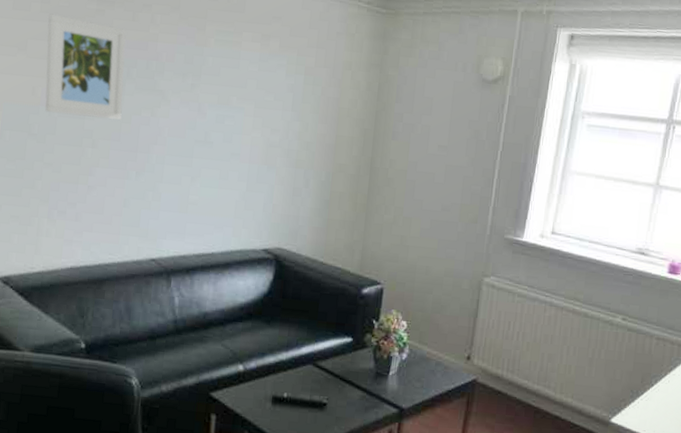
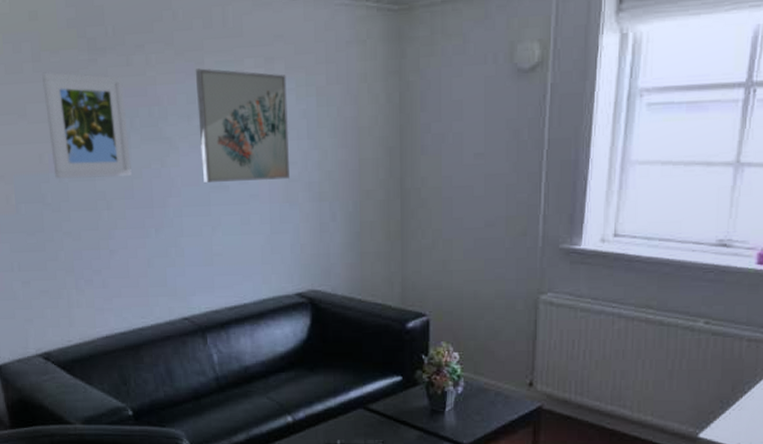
wall art: none [189,33,279,144] -> present [195,68,289,182]

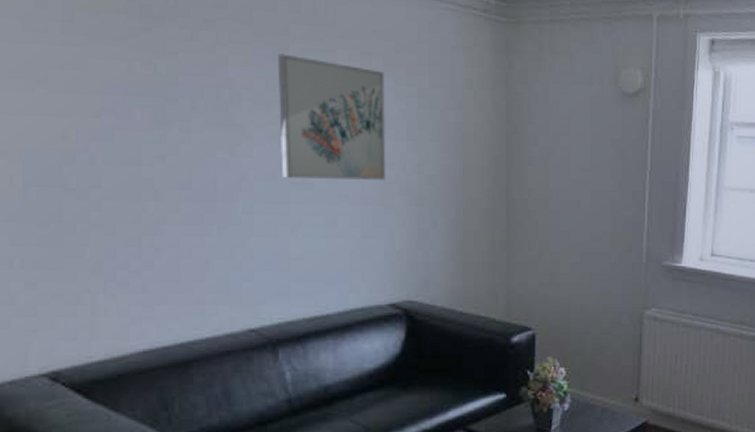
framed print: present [42,72,132,179] -> none [74,35,190,165]

